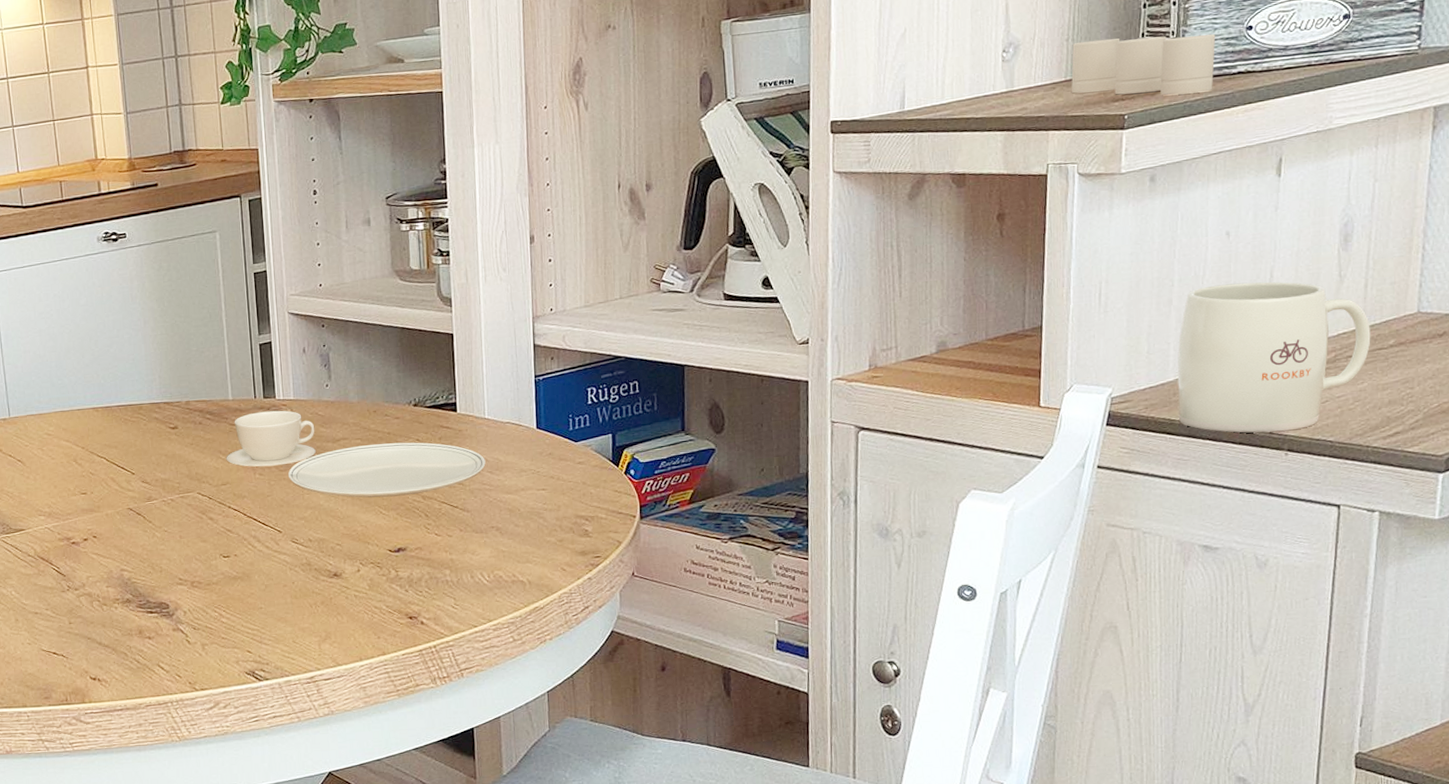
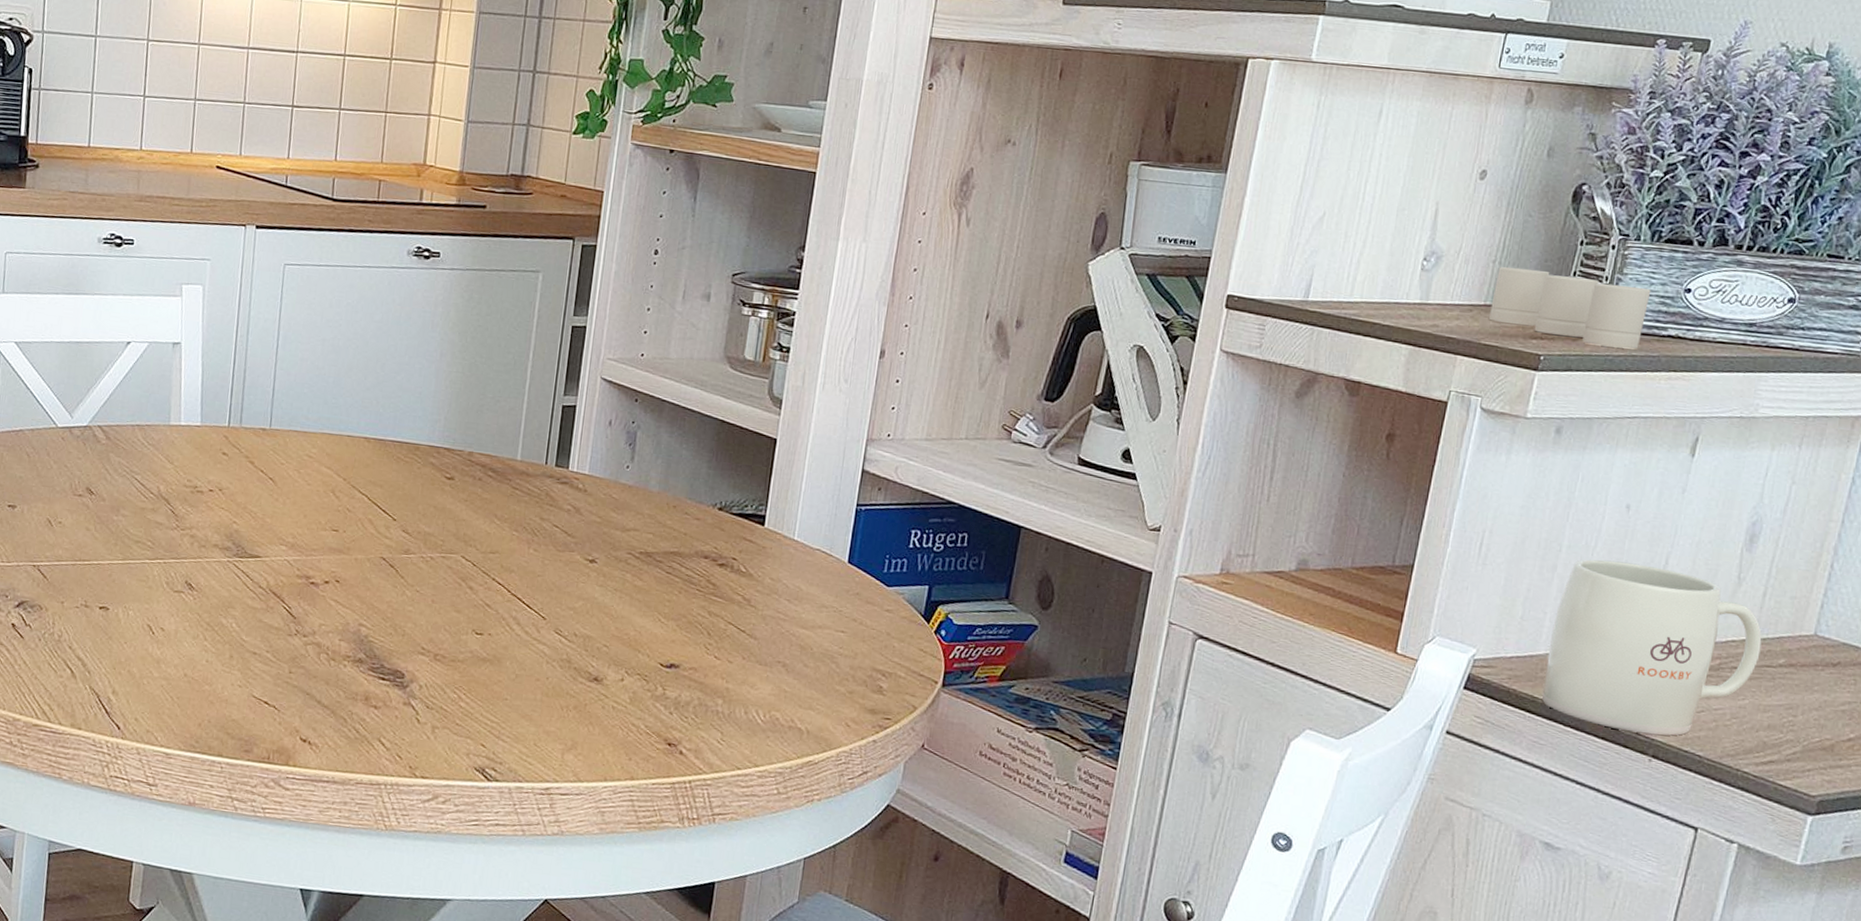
teacup: present [226,410,317,467] -> none [500,480,606,545]
plate: present [287,442,486,498] -> none [565,540,786,609]

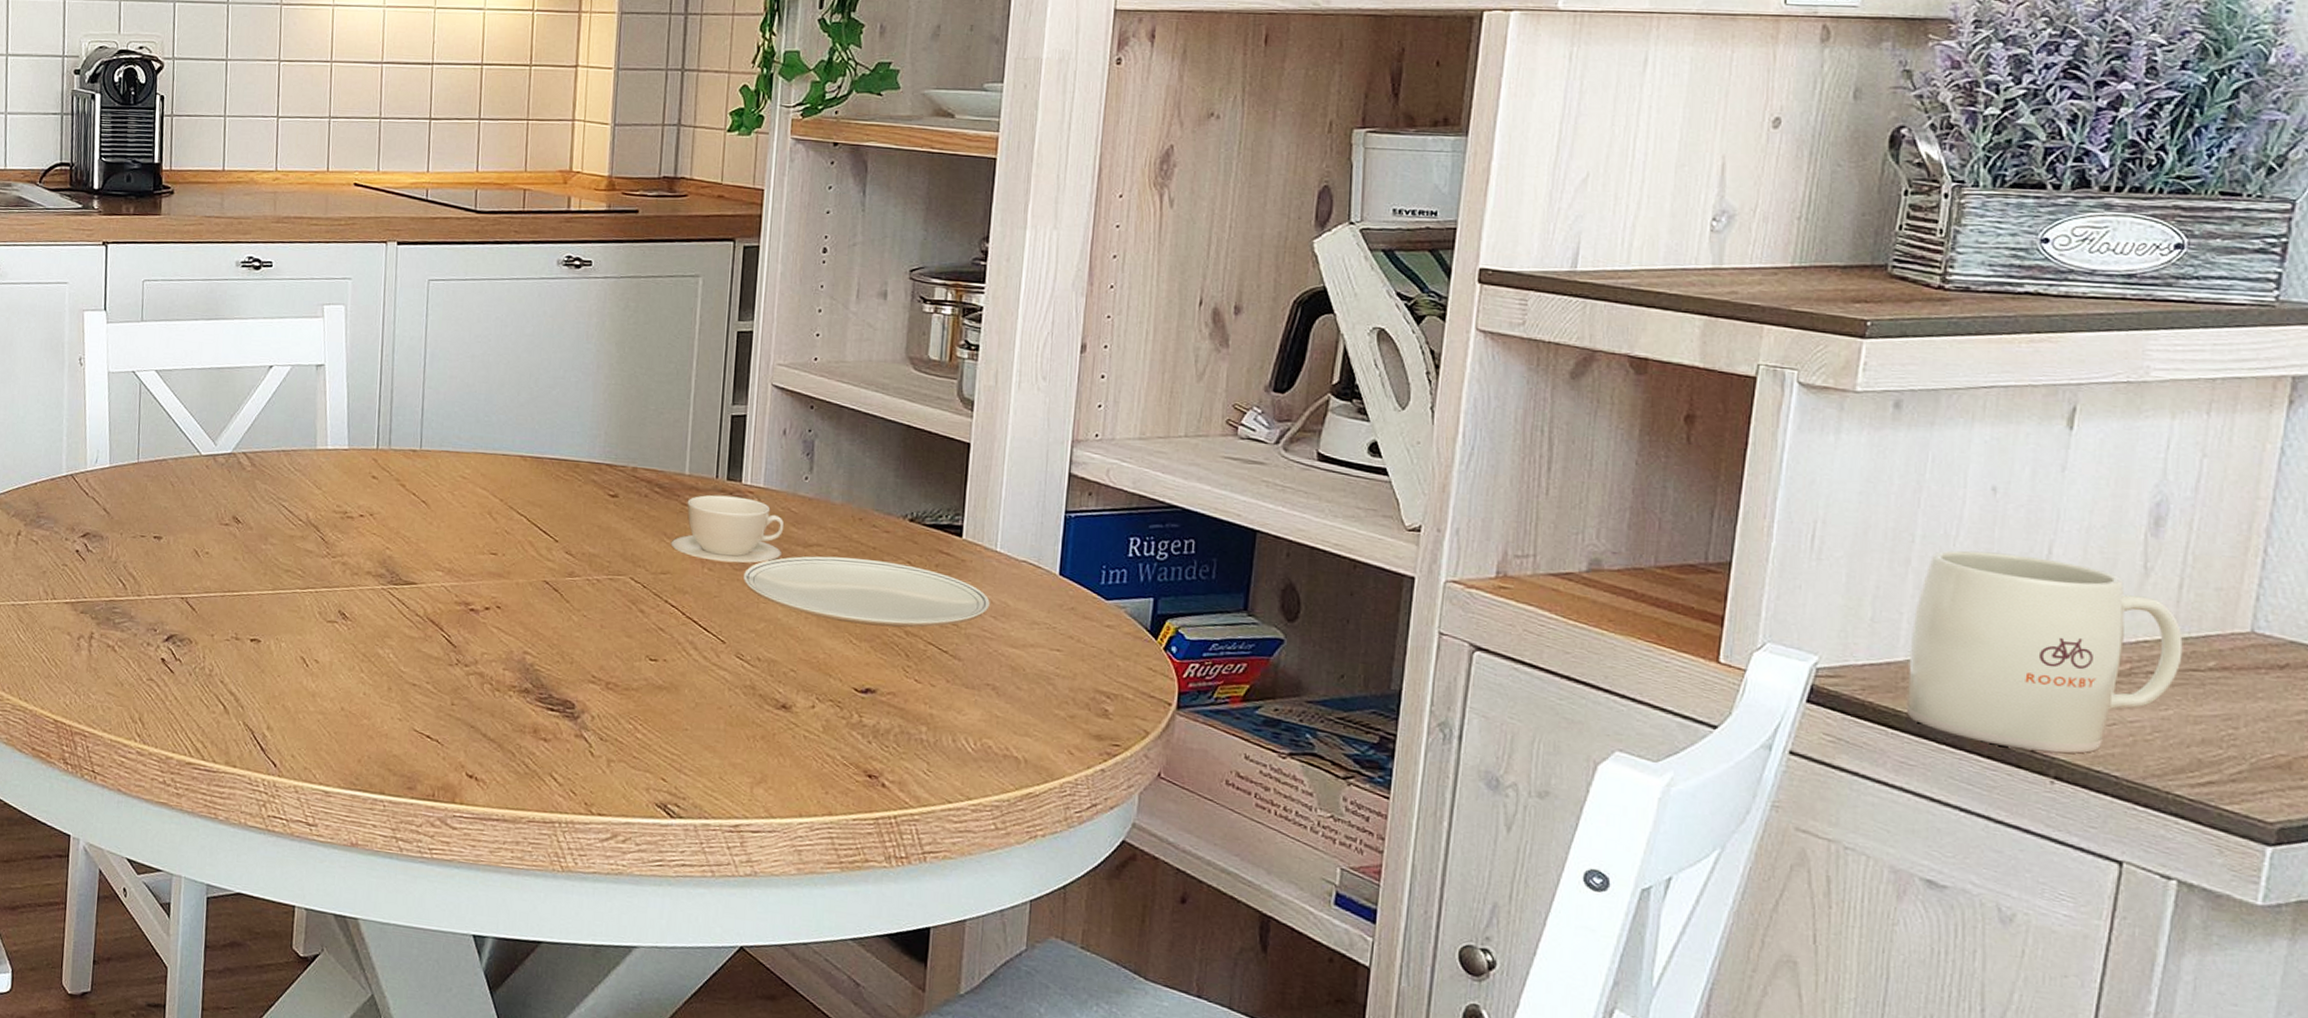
teacup: none [500,480,606,545] -> present [670,494,785,563]
plate: none [565,540,786,609] -> present [743,556,990,628]
candle: present [1488,266,1651,350] -> none [1798,223,1999,310]

